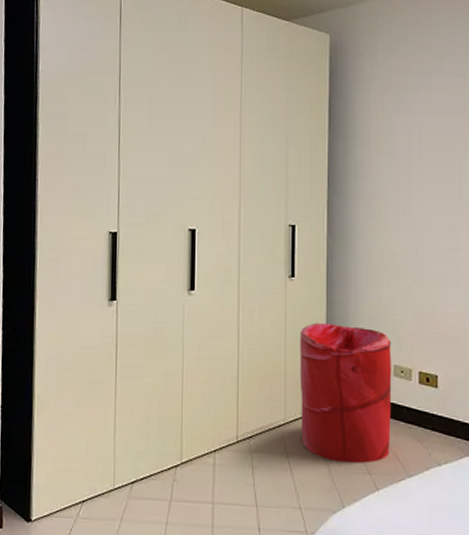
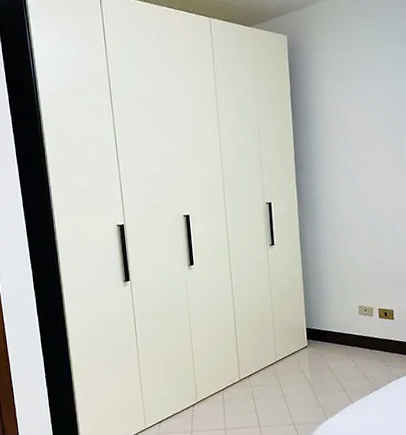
laundry hamper: present [300,322,392,464] -> none [282,279,360,386]

